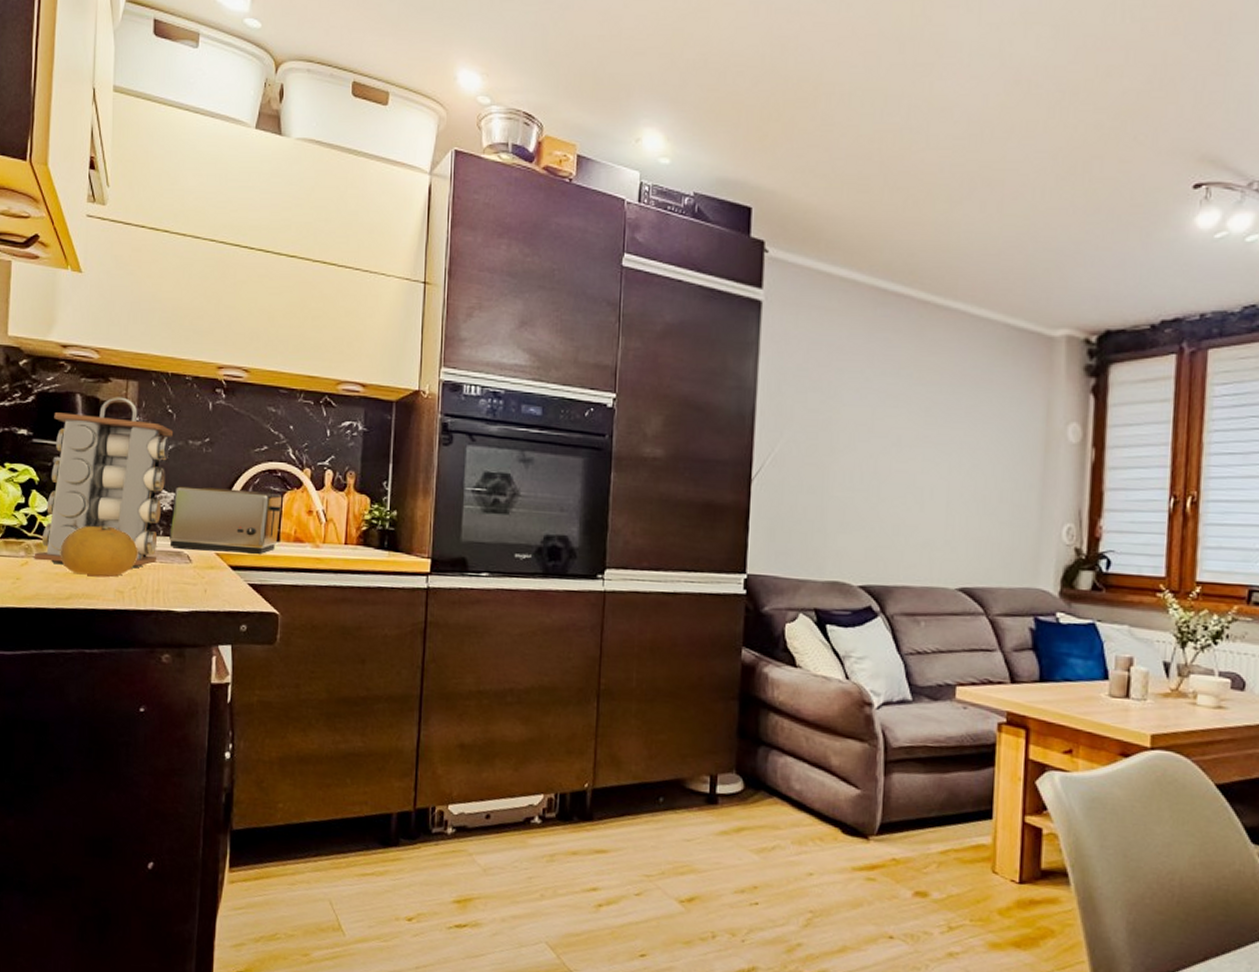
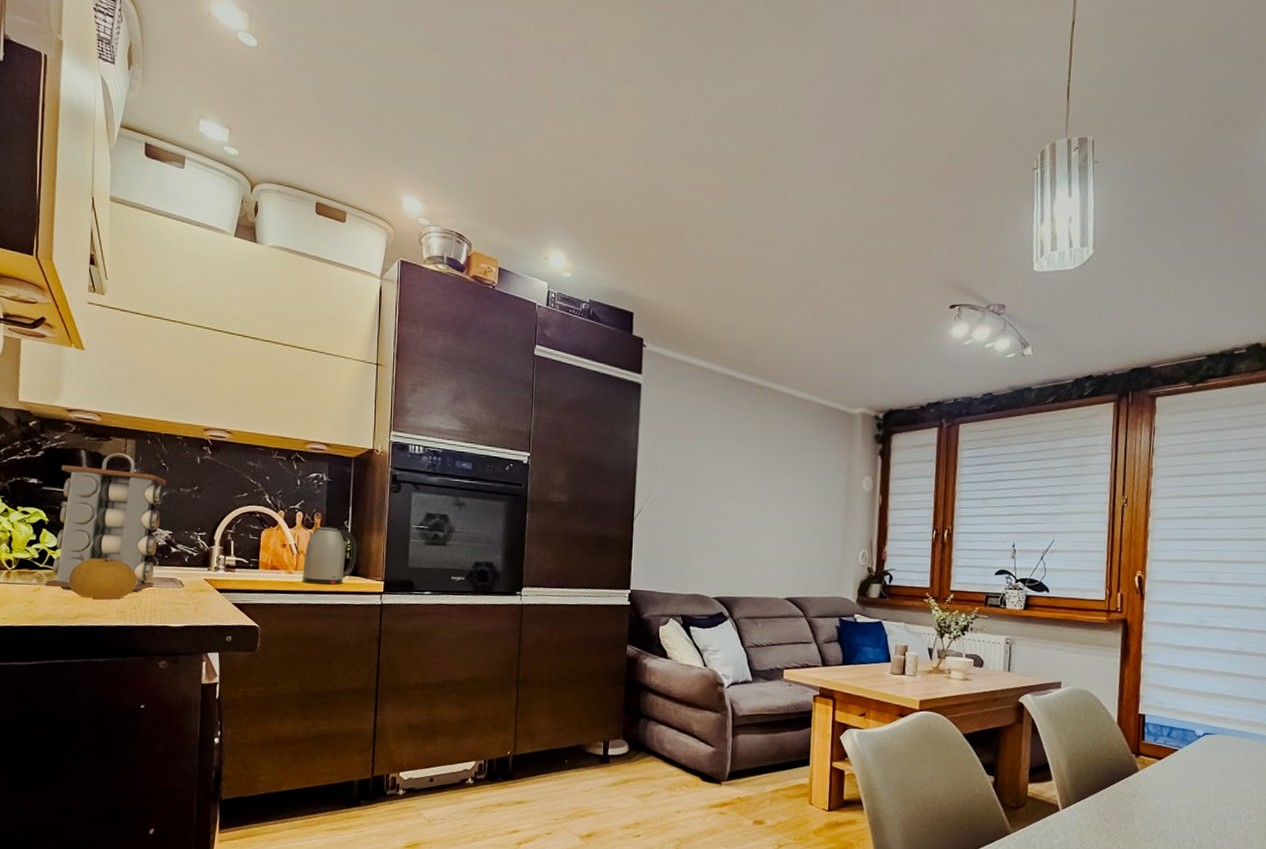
toaster: present [169,485,283,555] -> none [164,525,261,580]
kettle: none [331,487,399,564] -> present [302,525,358,586]

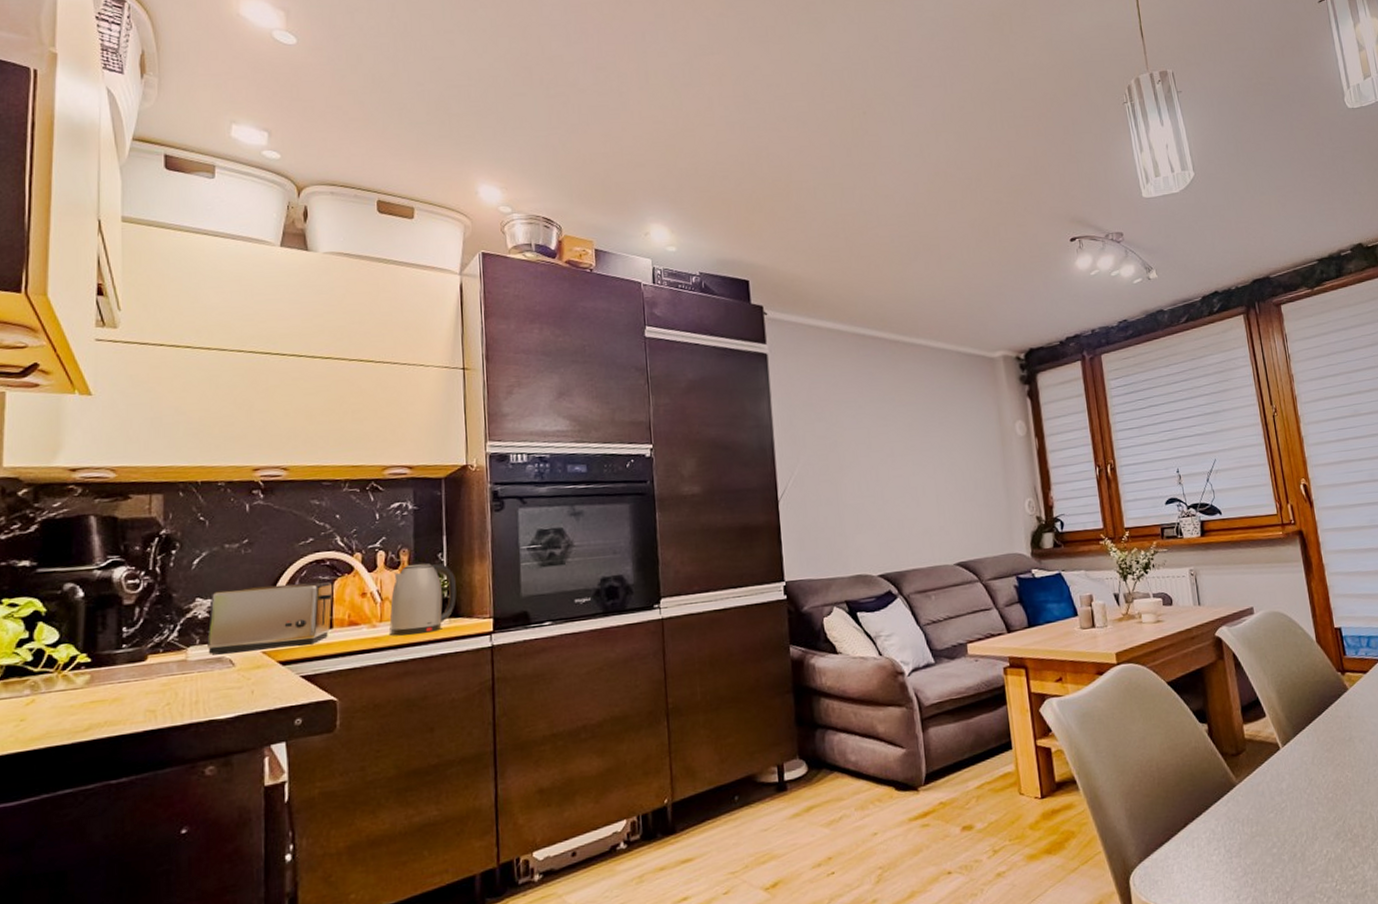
spice rack: present [45,452,167,591] -> none [42,512,207,697]
fruit: present [68,558,137,599] -> none [75,645,172,702]
toaster: none [164,525,261,580] -> present [207,581,334,655]

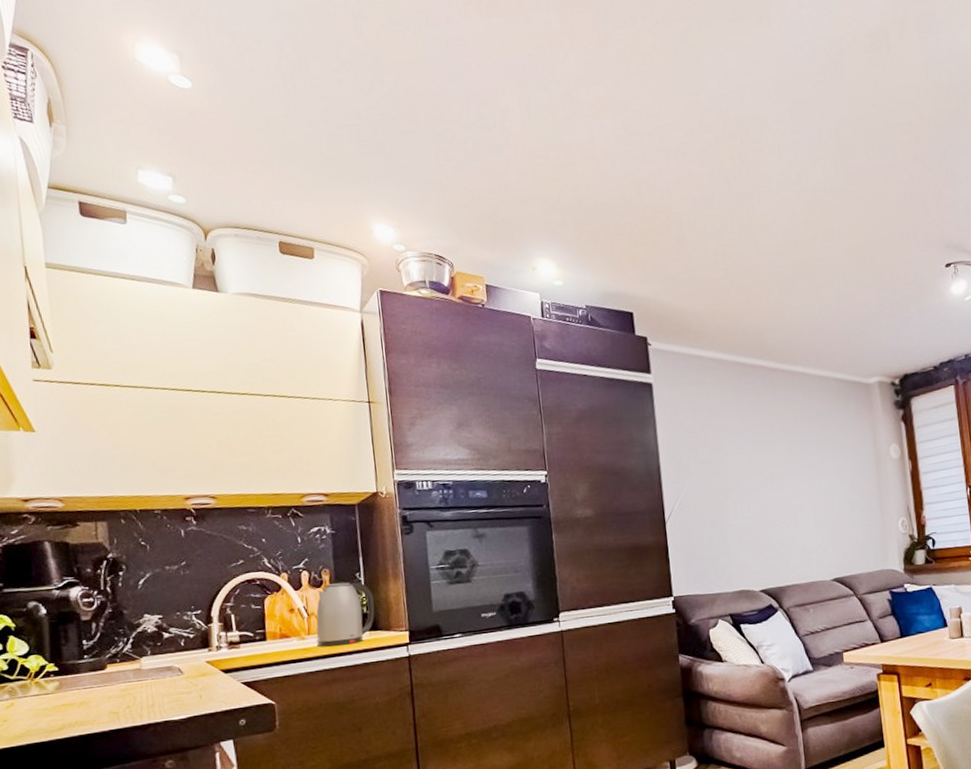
toaster: present [207,581,334,655] -> none [157,599,265,664]

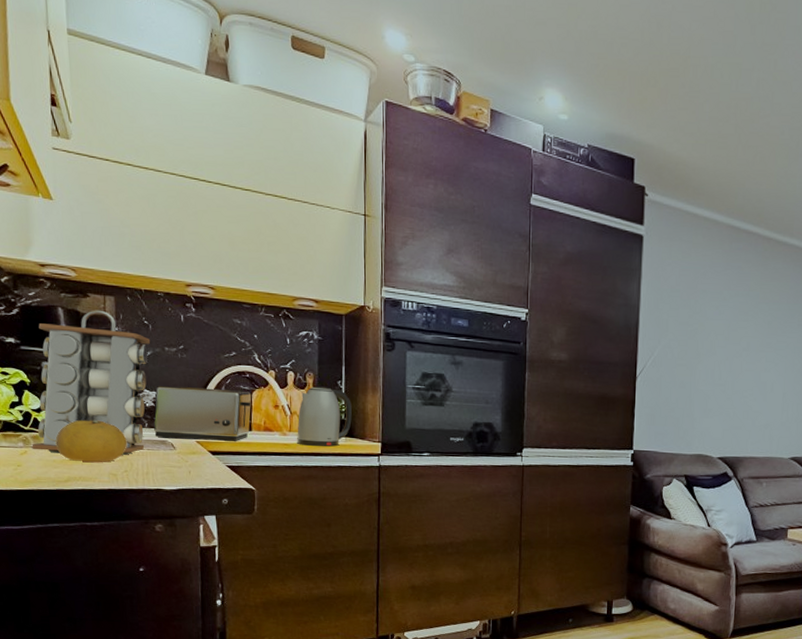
spice rack: none [19,537,149,701] -> present [32,310,151,454]
fruit: none [46,655,129,705] -> present [55,420,127,462]
toaster: none [157,599,265,664] -> present [153,385,252,442]

